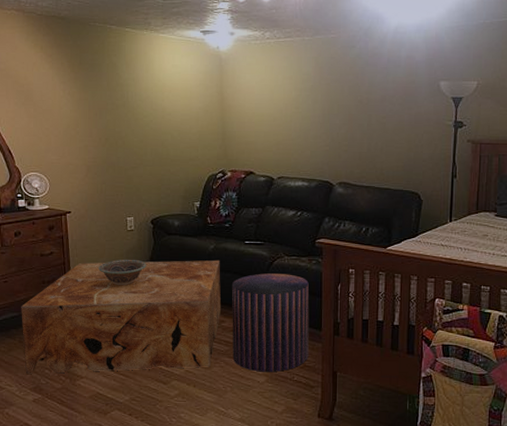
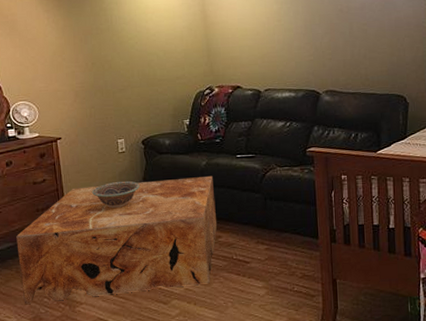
pouf: present [231,273,309,372] -> none [225,184,307,285]

